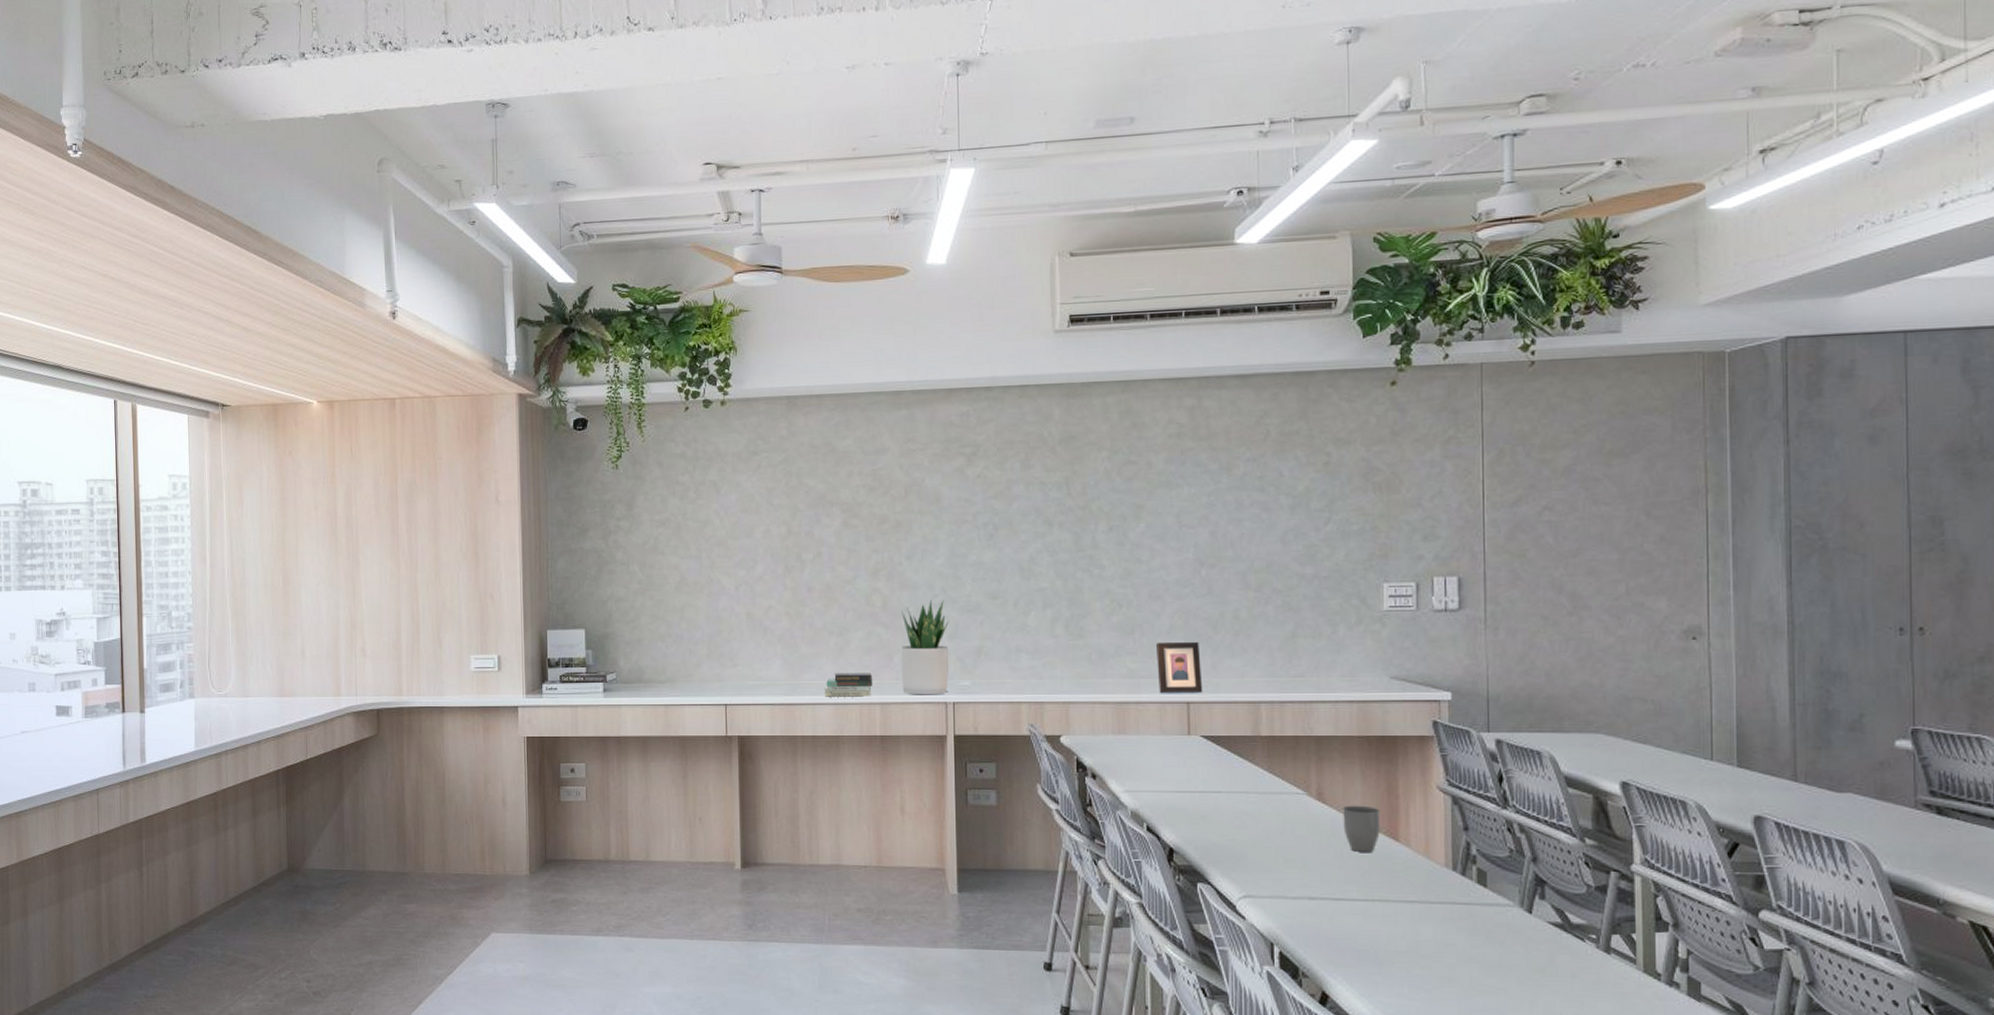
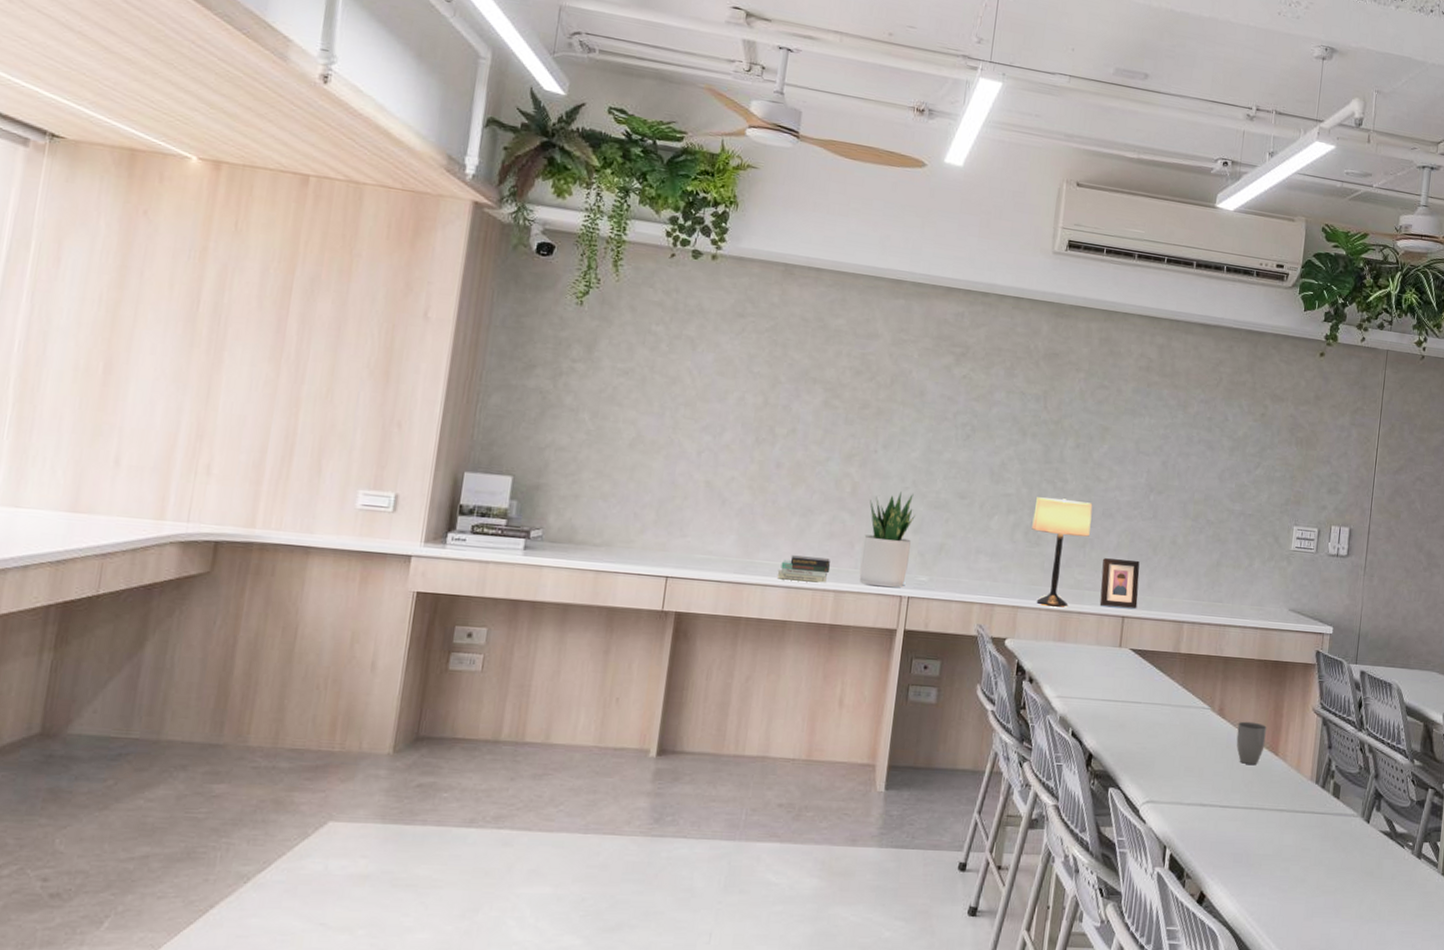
table lamp: none [1072,586,1137,699] -> present [1032,497,1093,607]

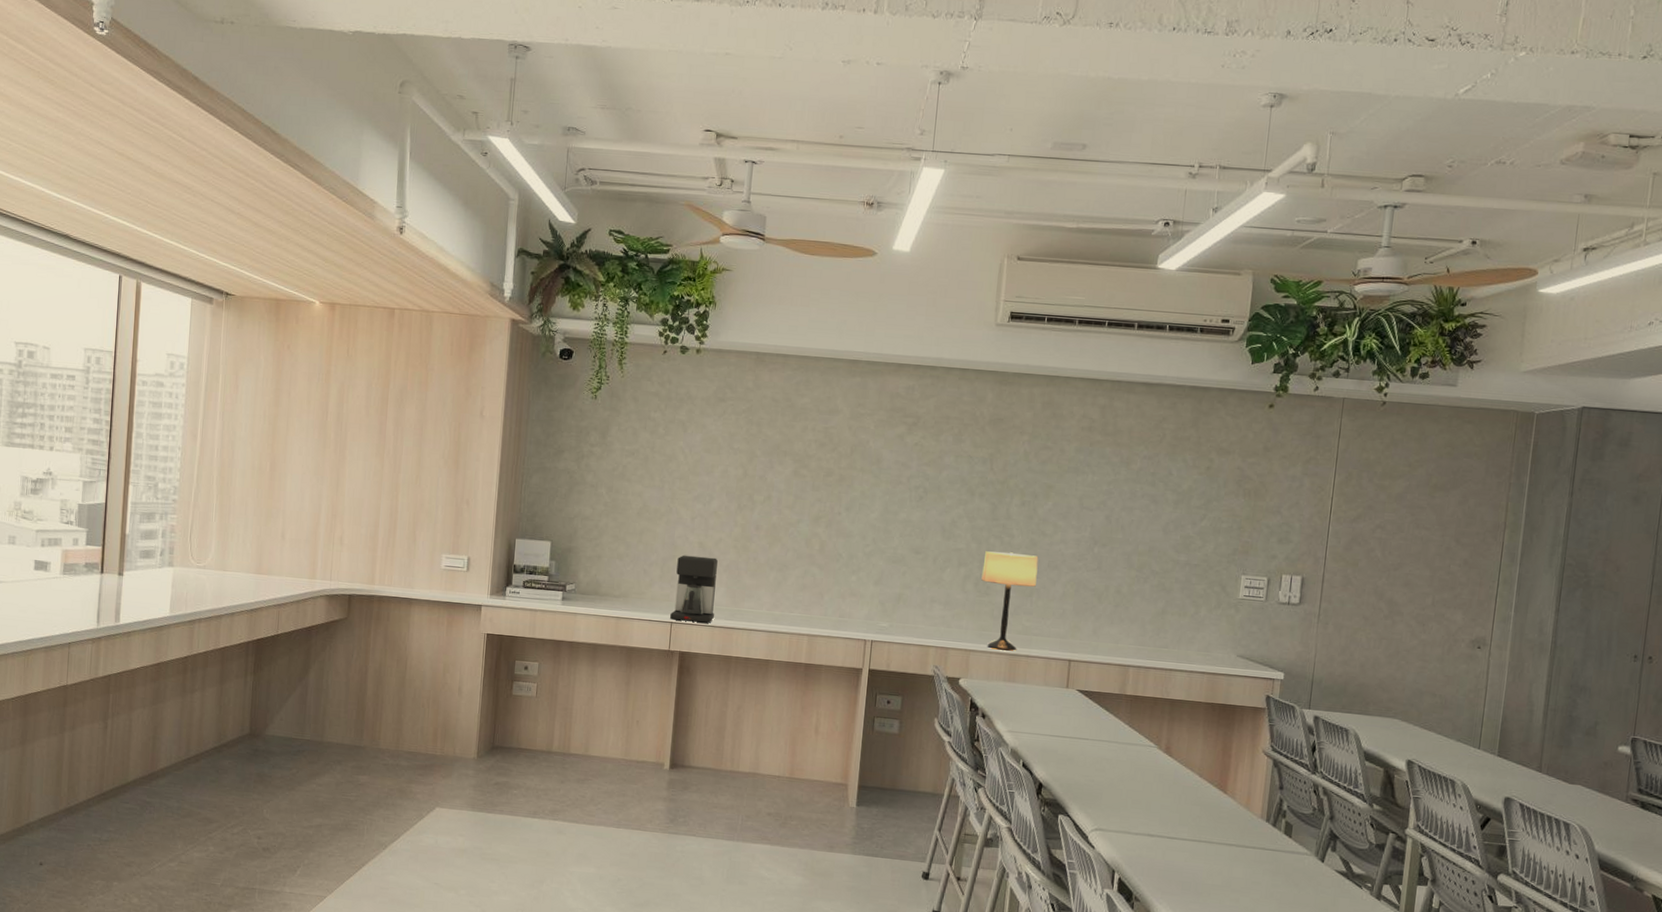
coffee maker: none [665,495,728,578] -> present [670,555,718,623]
books: present [777,555,831,583] -> none [759,604,804,628]
planter: present [859,492,915,588] -> none [828,548,876,633]
picture frame: present [1099,558,1140,609] -> none [1046,606,1085,654]
mug: present [1236,721,1267,764] -> none [1183,760,1215,801]

